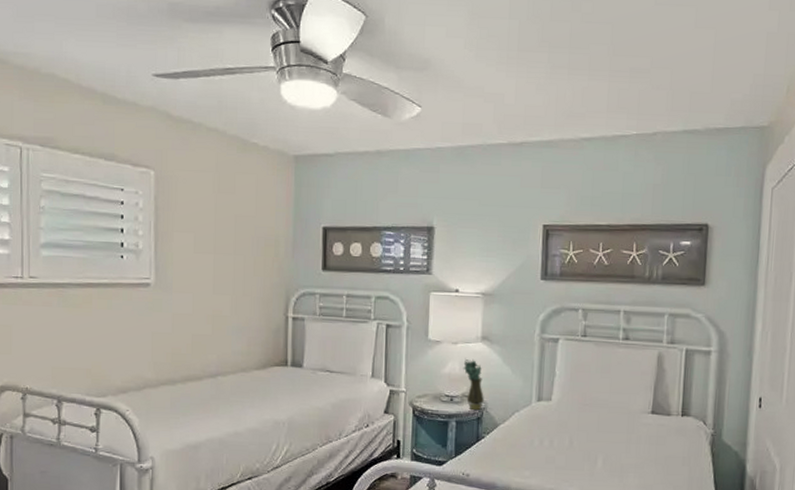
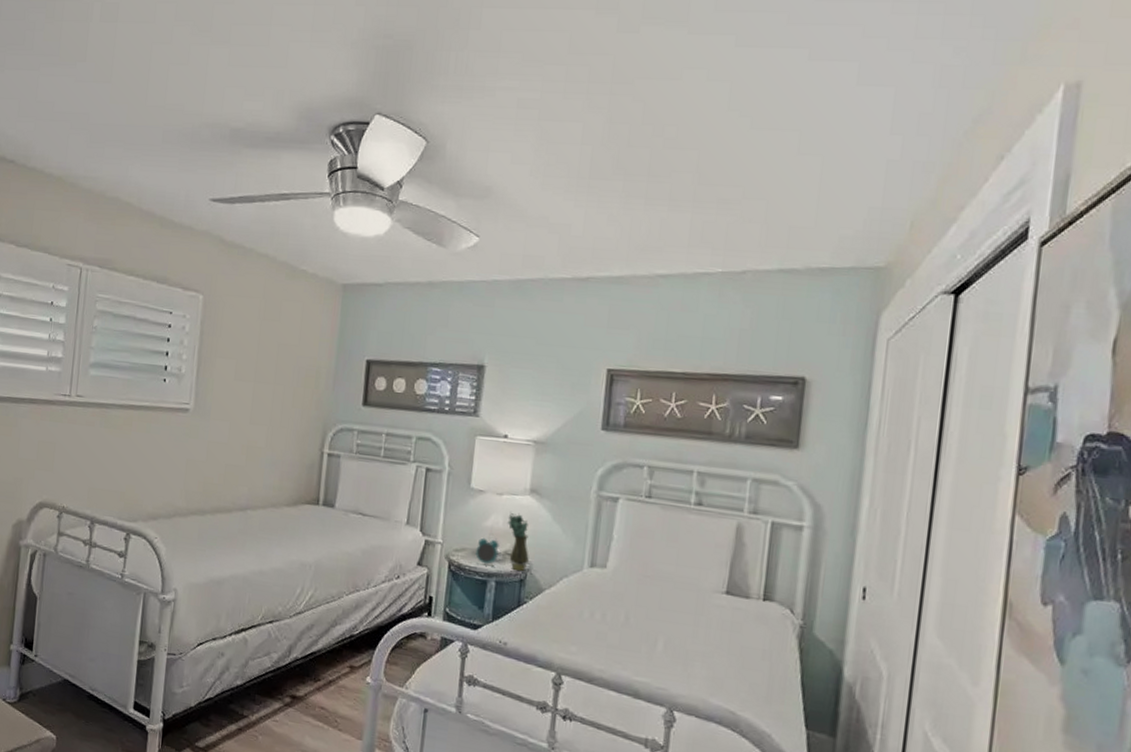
alarm clock: none [436,381,457,408] -> present [475,535,499,567]

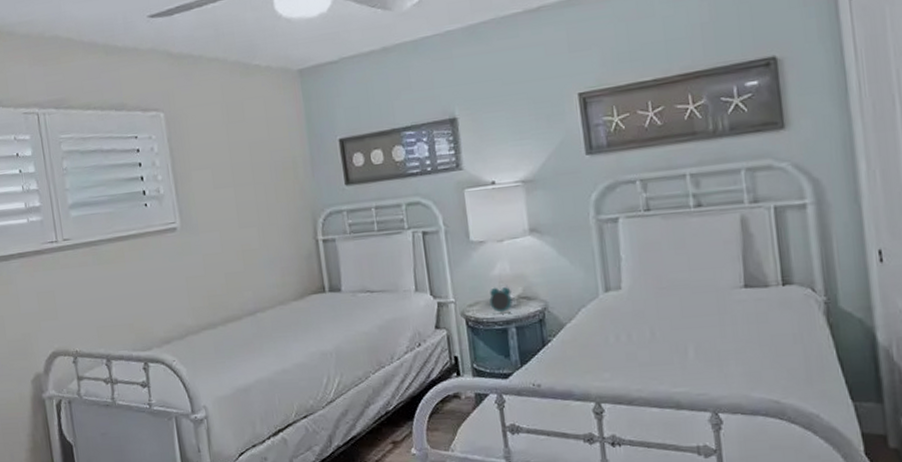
vase: present [507,512,529,571] -> none [514,256,544,312]

